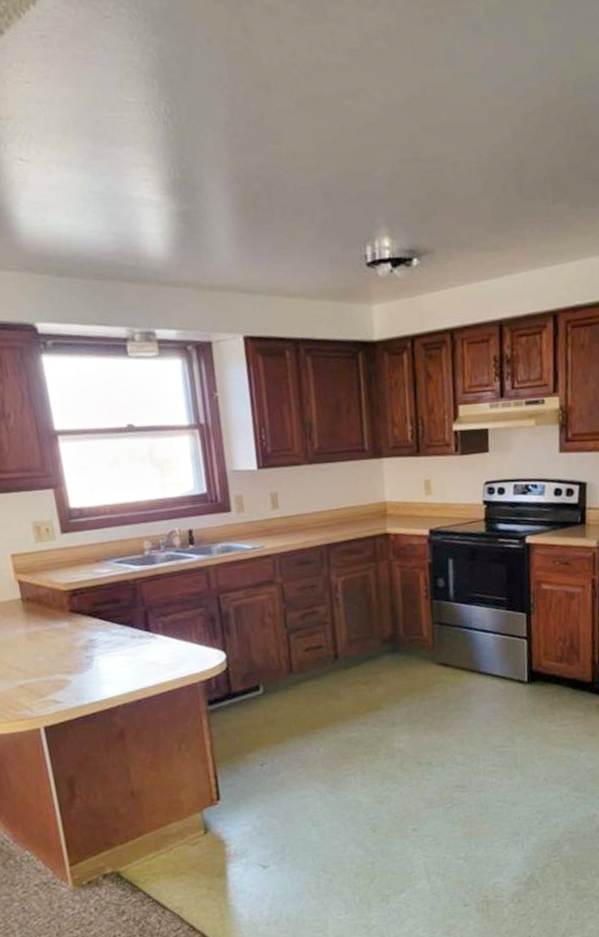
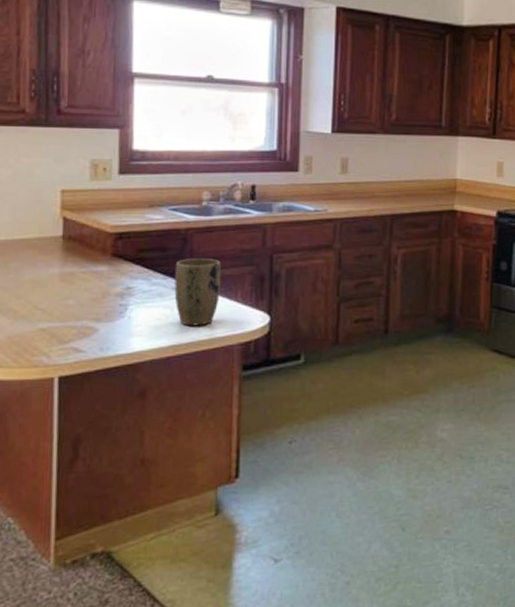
plant pot: none [130,605,177,670] -> present [174,259,222,326]

